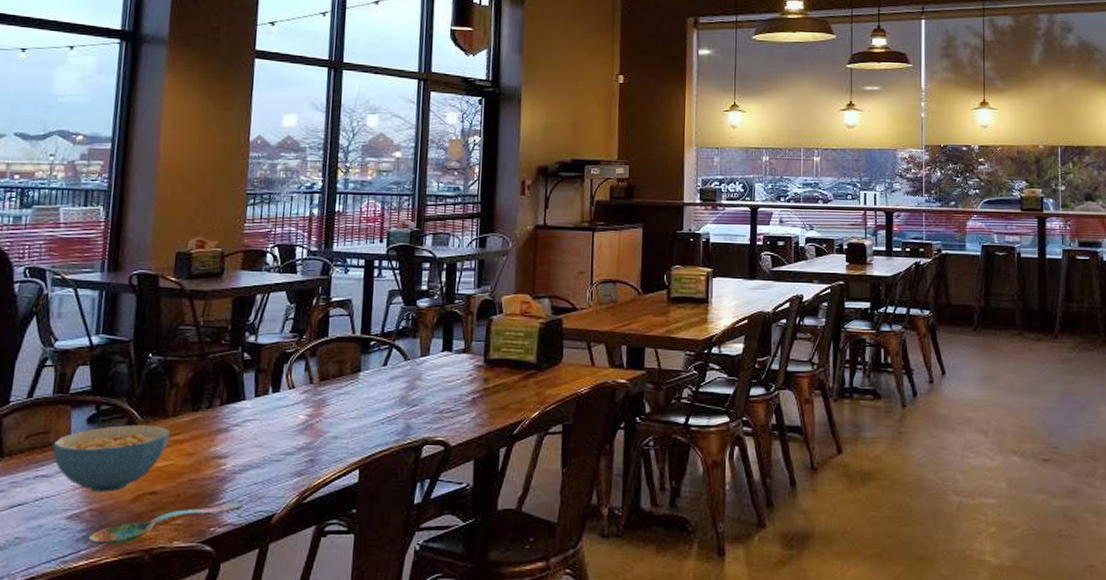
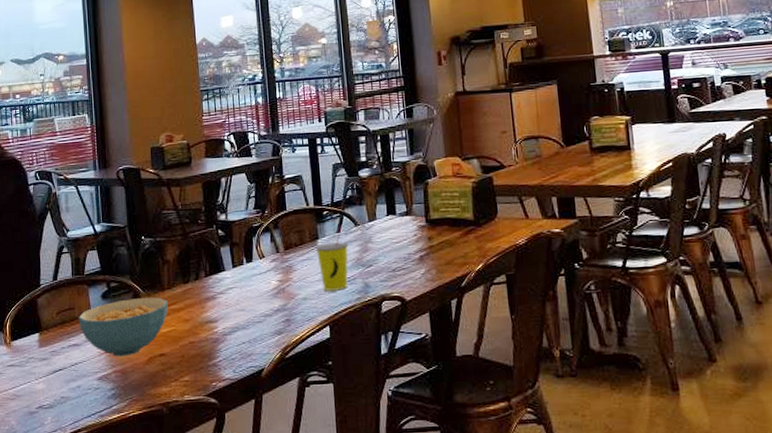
spoon: present [89,502,243,545] -> none [118,360,237,401]
straw: none [355,360,395,432] -> present [315,227,349,292]

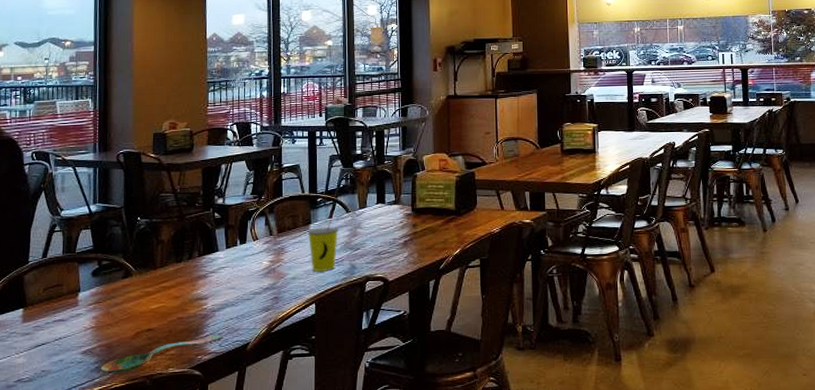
cereal bowl: present [78,297,169,357] -> none [66,275,160,332]
spoon: none [118,360,237,401] -> present [101,334,223,374]

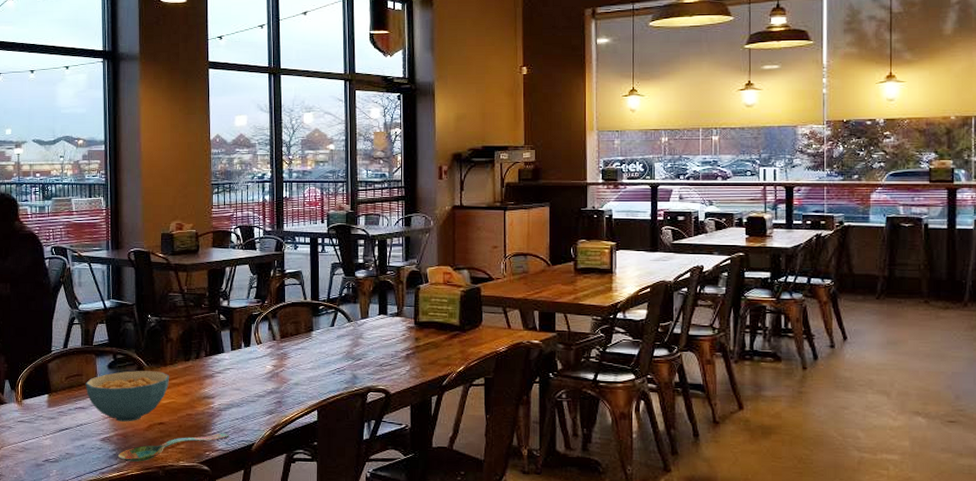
cereal bowl: none [66,275,160,332] -> present [85,370,170,422]
straw: present [307,213,339,272] -> none [310,321,341,380]

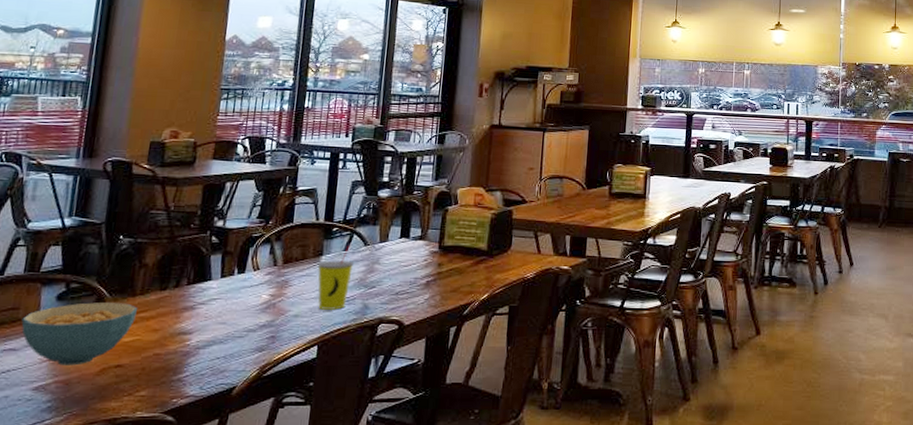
spoon: present [118,433,229,462] -> none [54,375,206,415]
straw: none [310,321,341,380] -> present [317,245,355,311]

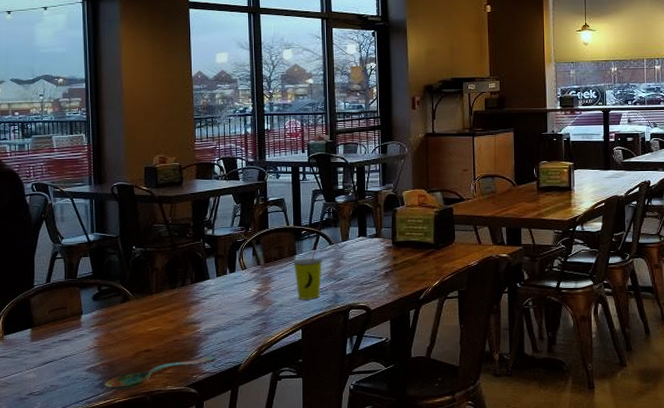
cereal bowl: present [21,302,138,366] -> none [69,300,156,351]
spoon: none [54,375,206,415] -> present [105,356,216,389]

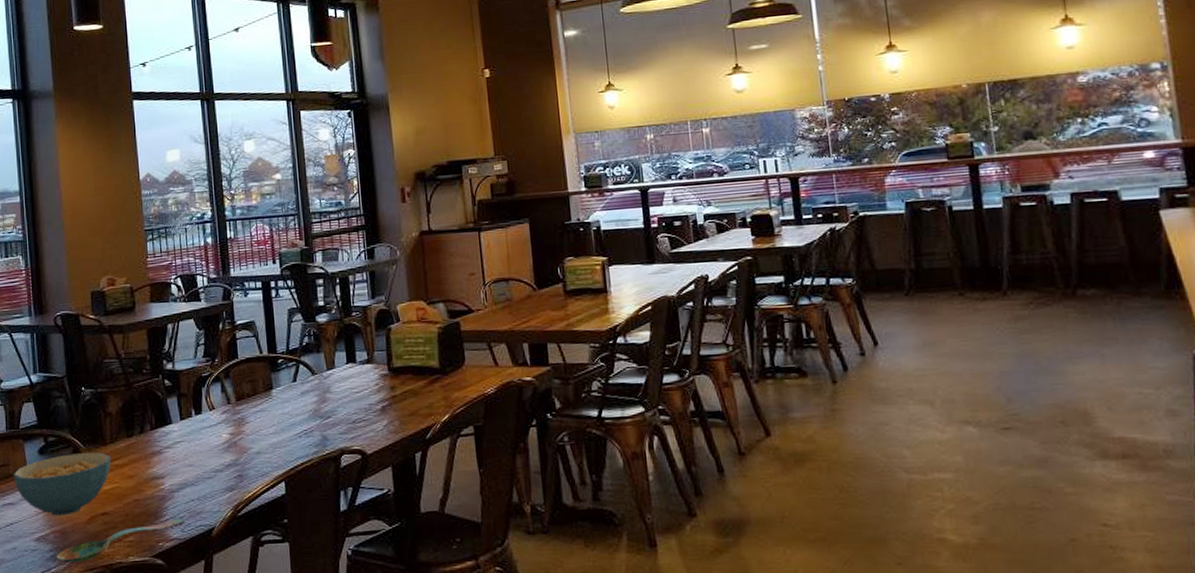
cereal bowl: none [69,300,156,351] -> present [13,452,111,516]
straw: present [293,245,323,301] -> none [269,376,306,445]

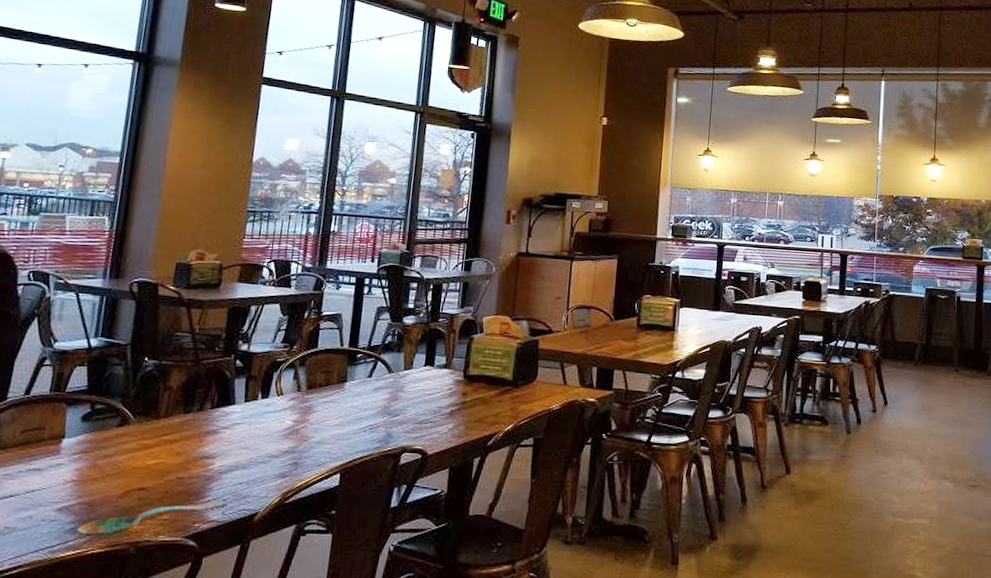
cereal bowl: present [13,452,111,516] -> none [46,424,162,487]

